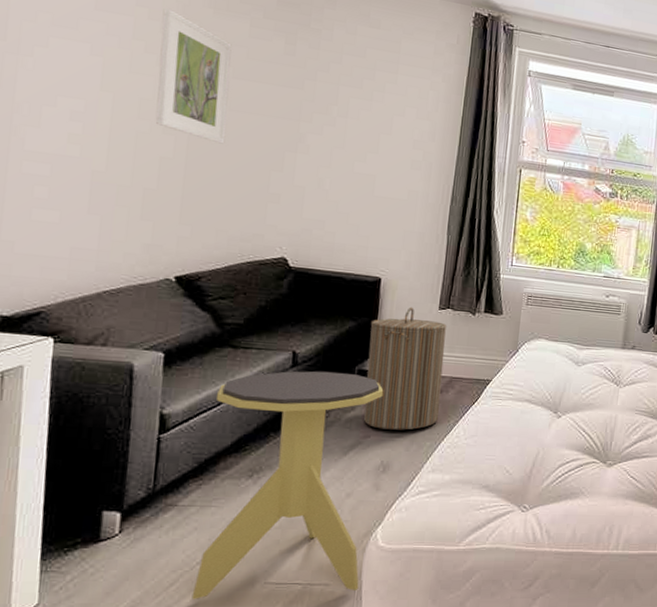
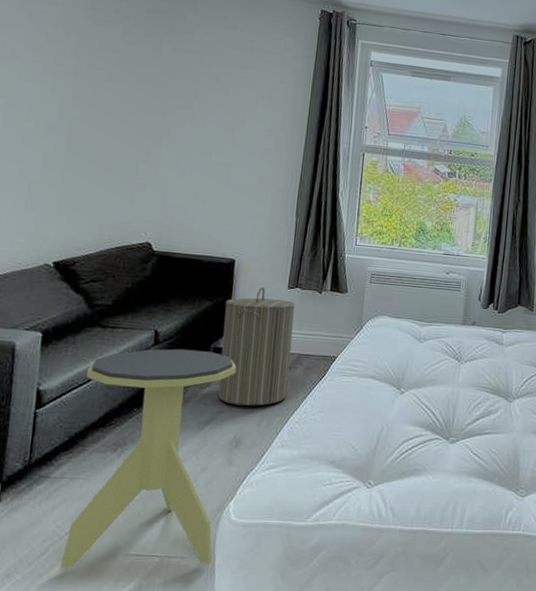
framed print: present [155,8,232,144] -> none [40,21,107,140]

